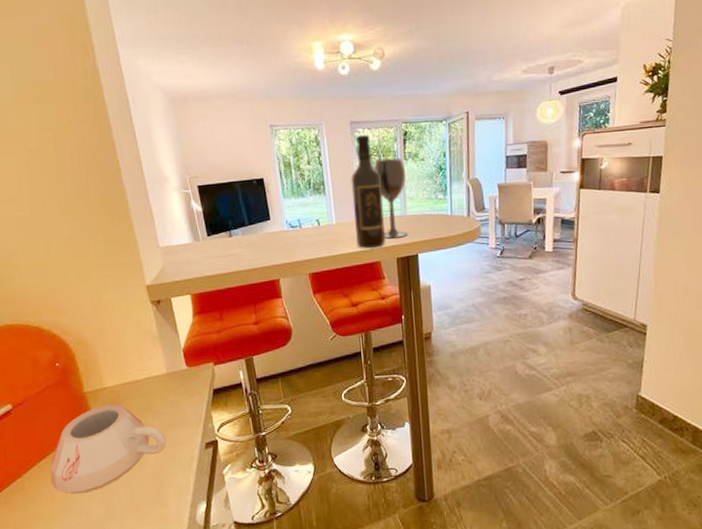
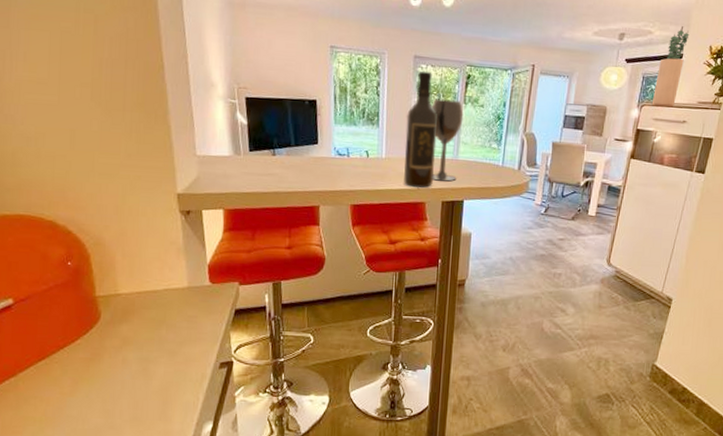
cup: present [49,404,167,494] -> none [47,311,179,399]
vase: none [592,50,621,133] -> present [651,26,690,108]

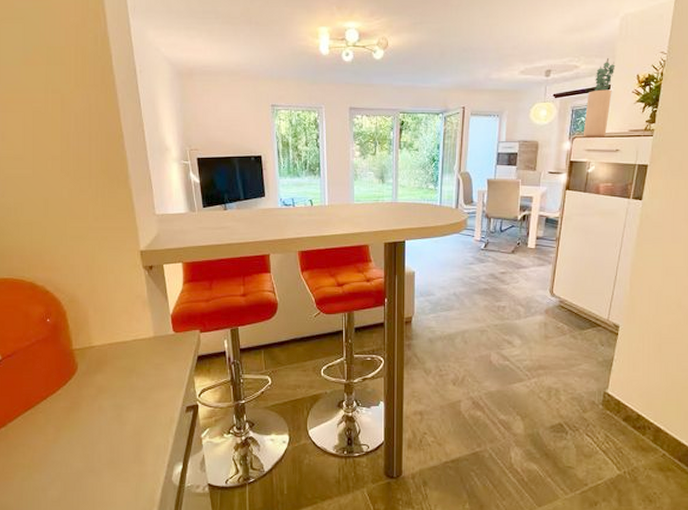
wine bottle: present [403,70,438,188] -> none [346,121,376,231]
wine glass: present [431,98,464,182] -> none [369,146,400,224]

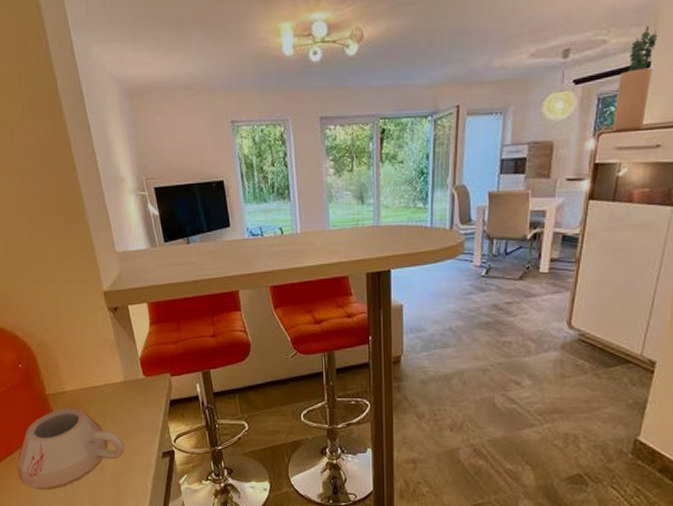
cup: none [33,363,149,445] -> present [17,408,125,489]

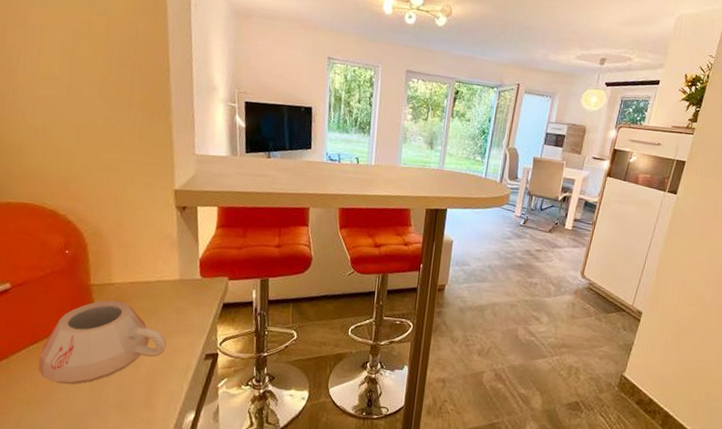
vase: present [612,26,658,133] -> none [628,54,667,130]

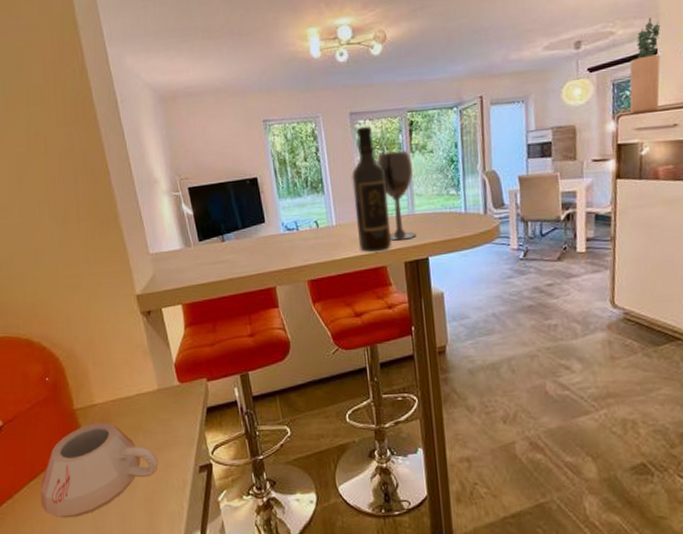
wine bottle: none [391,84,427,195] -> present [351,126,391,252]
wine glass: none [418,111,451,190] -> present [376,150,417,241]
vase: none [628,54,667,130] -> present [629,18,661,115]

